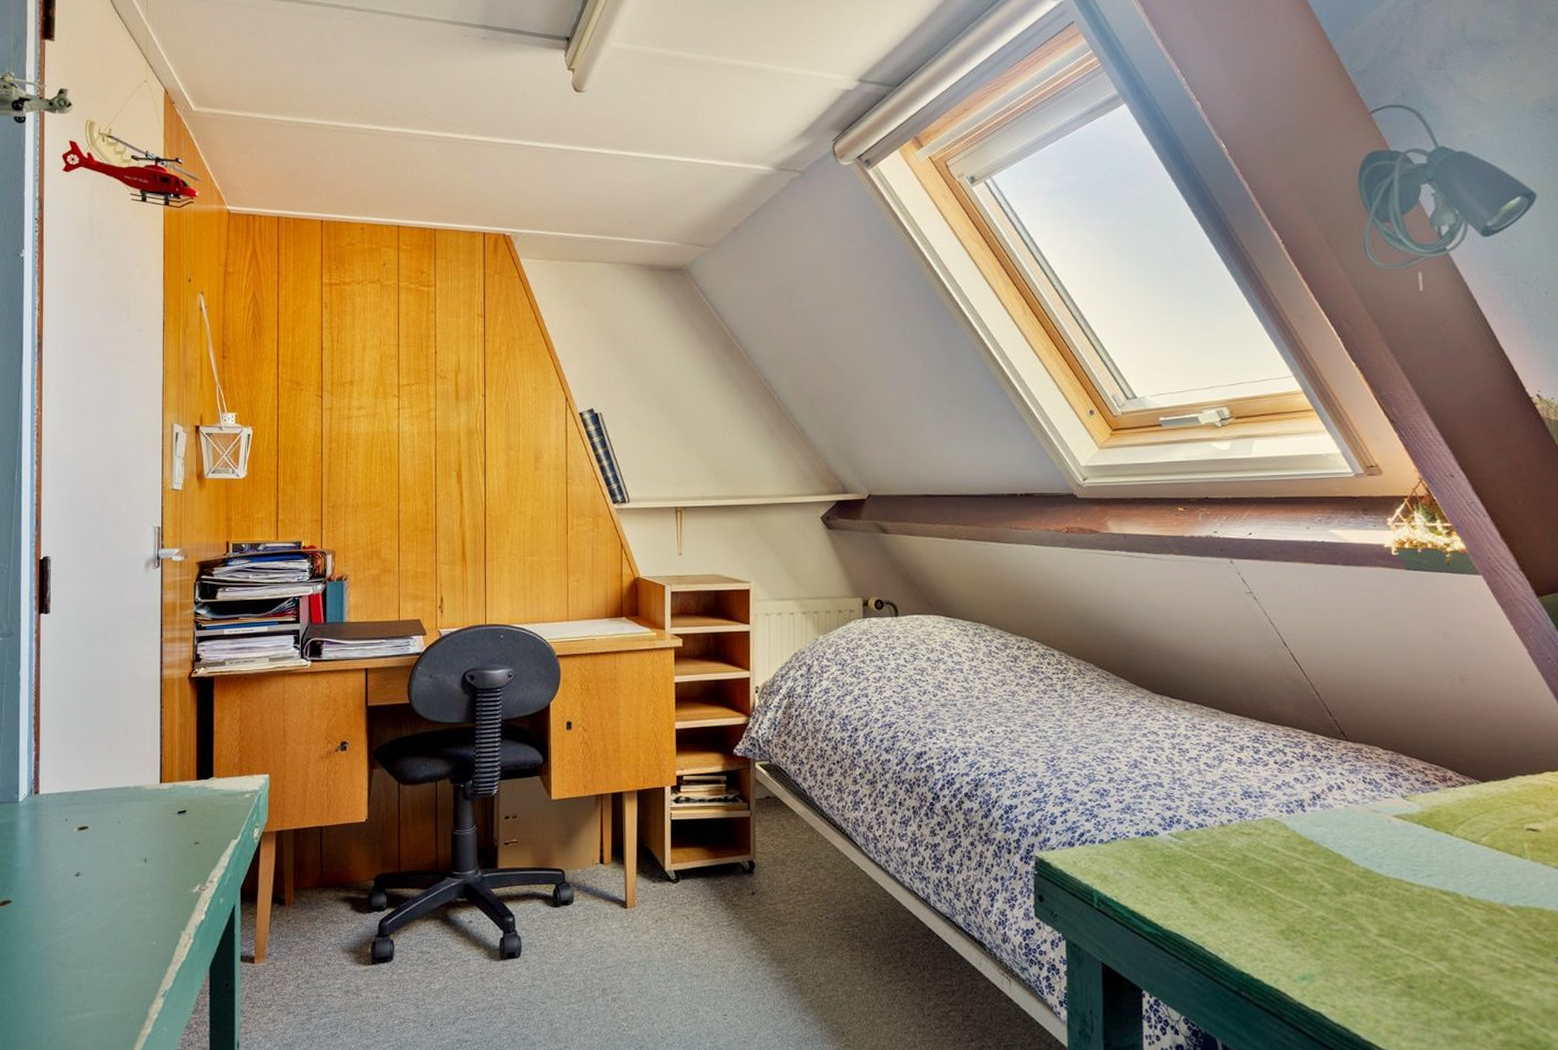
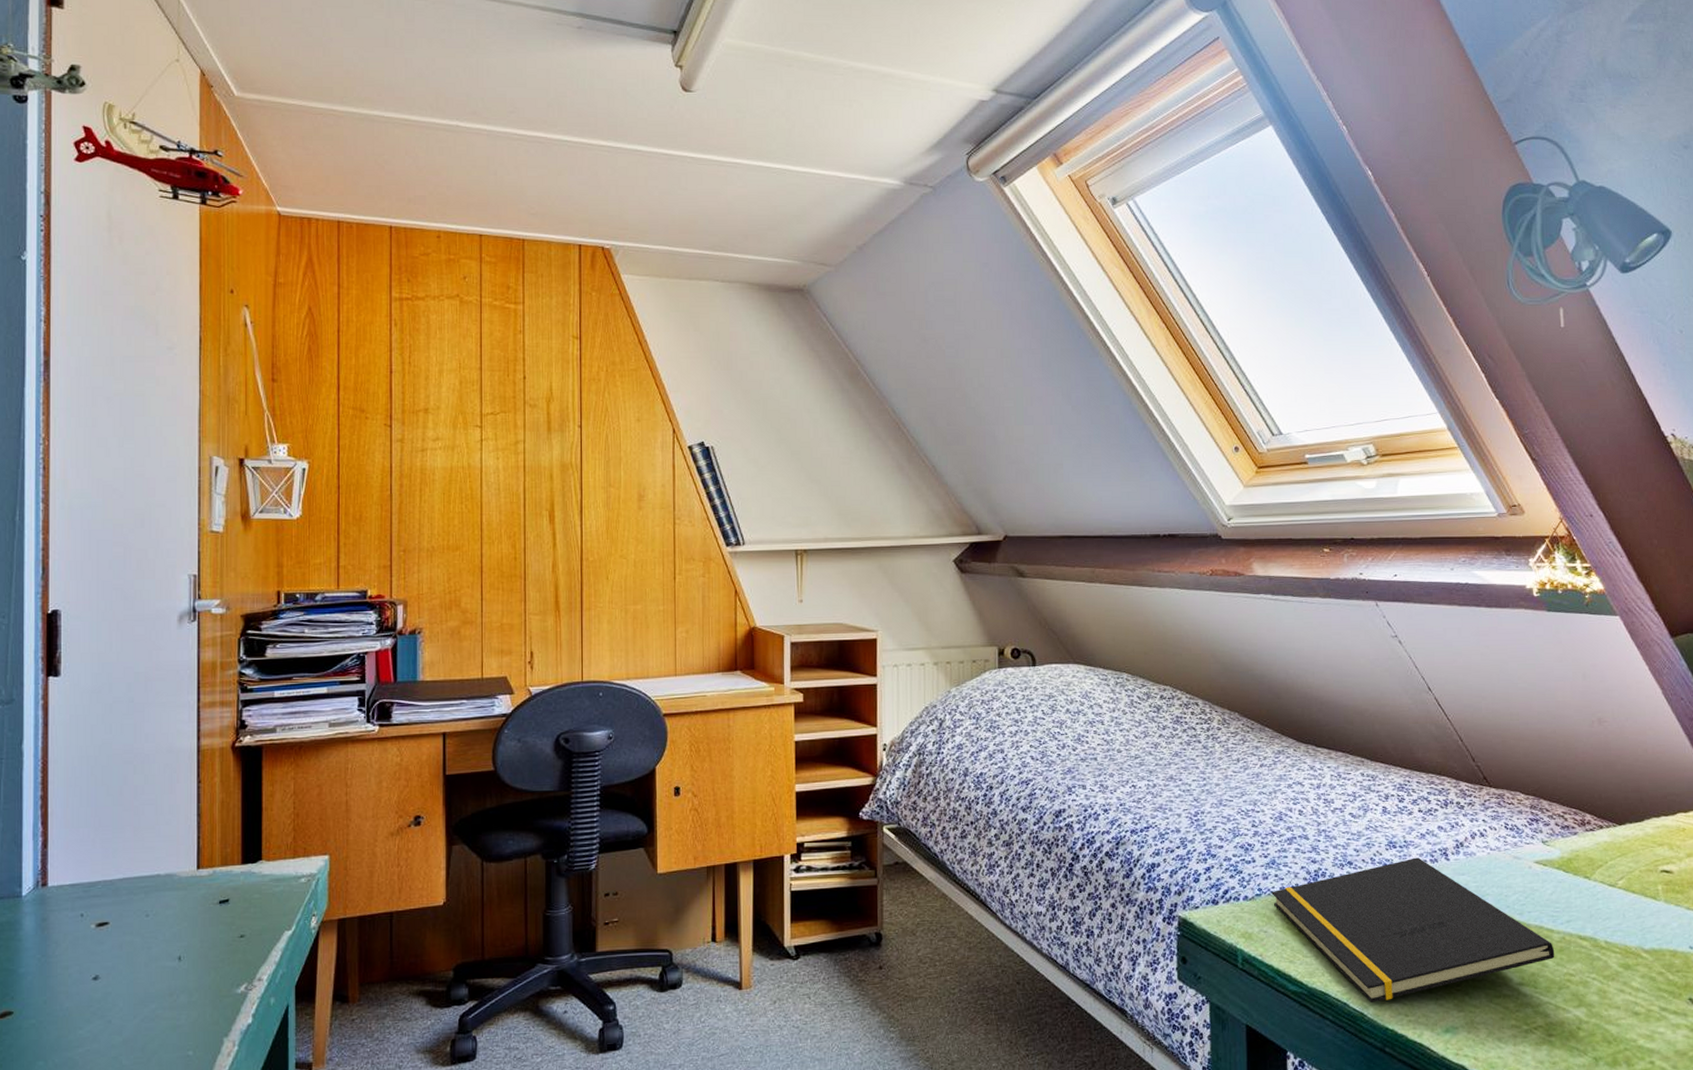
notepad: none [1127,808,1415,947] -> present [1271,857,1555,1002]

